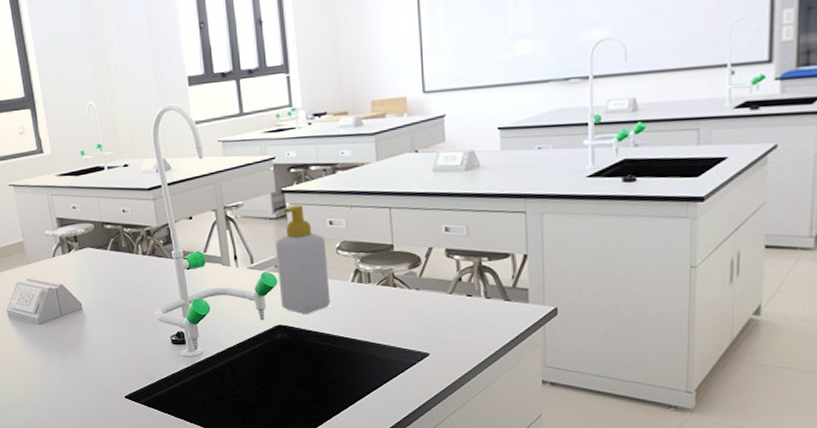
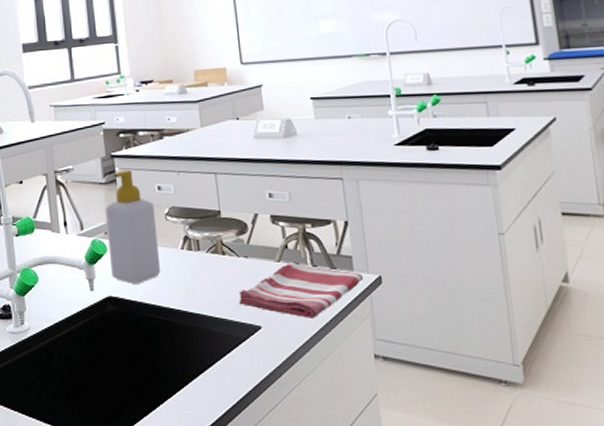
dish towel: none [408,294,539,347] -> present [238,262,364,318]

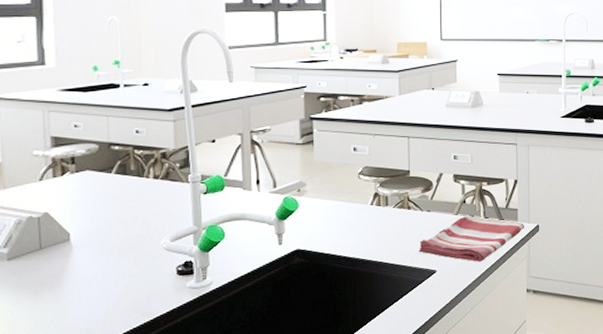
soap bottle: present [105,169,161,284] -> none [300,131,350,237]

